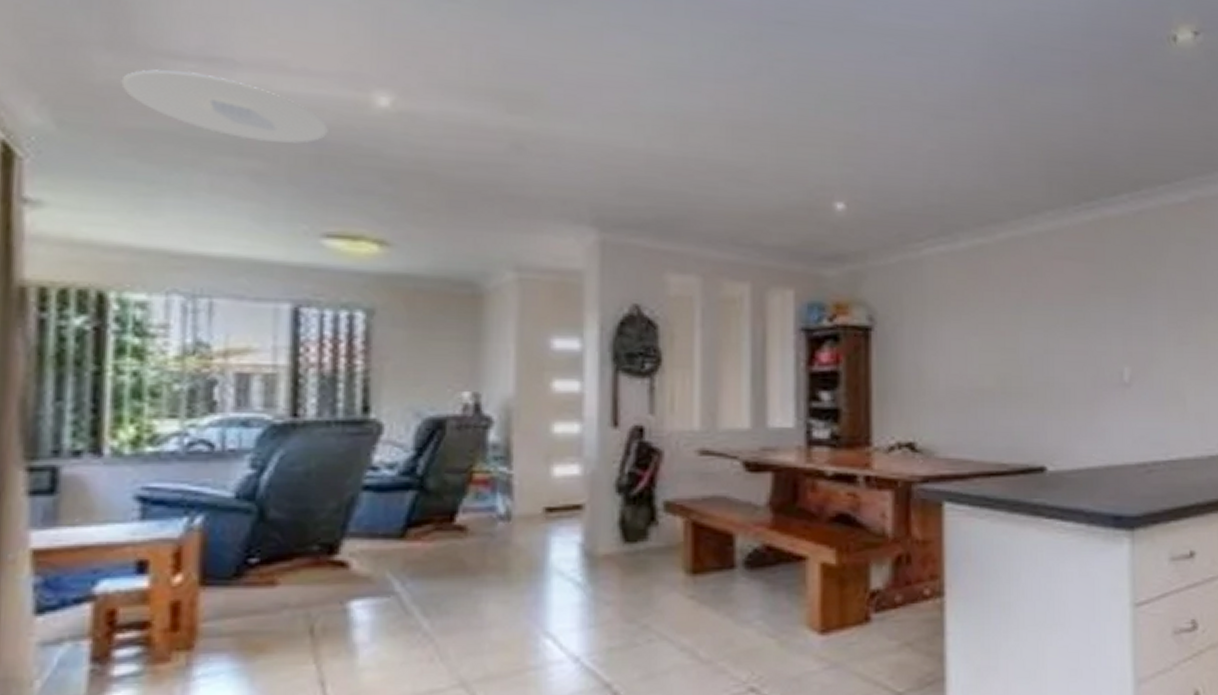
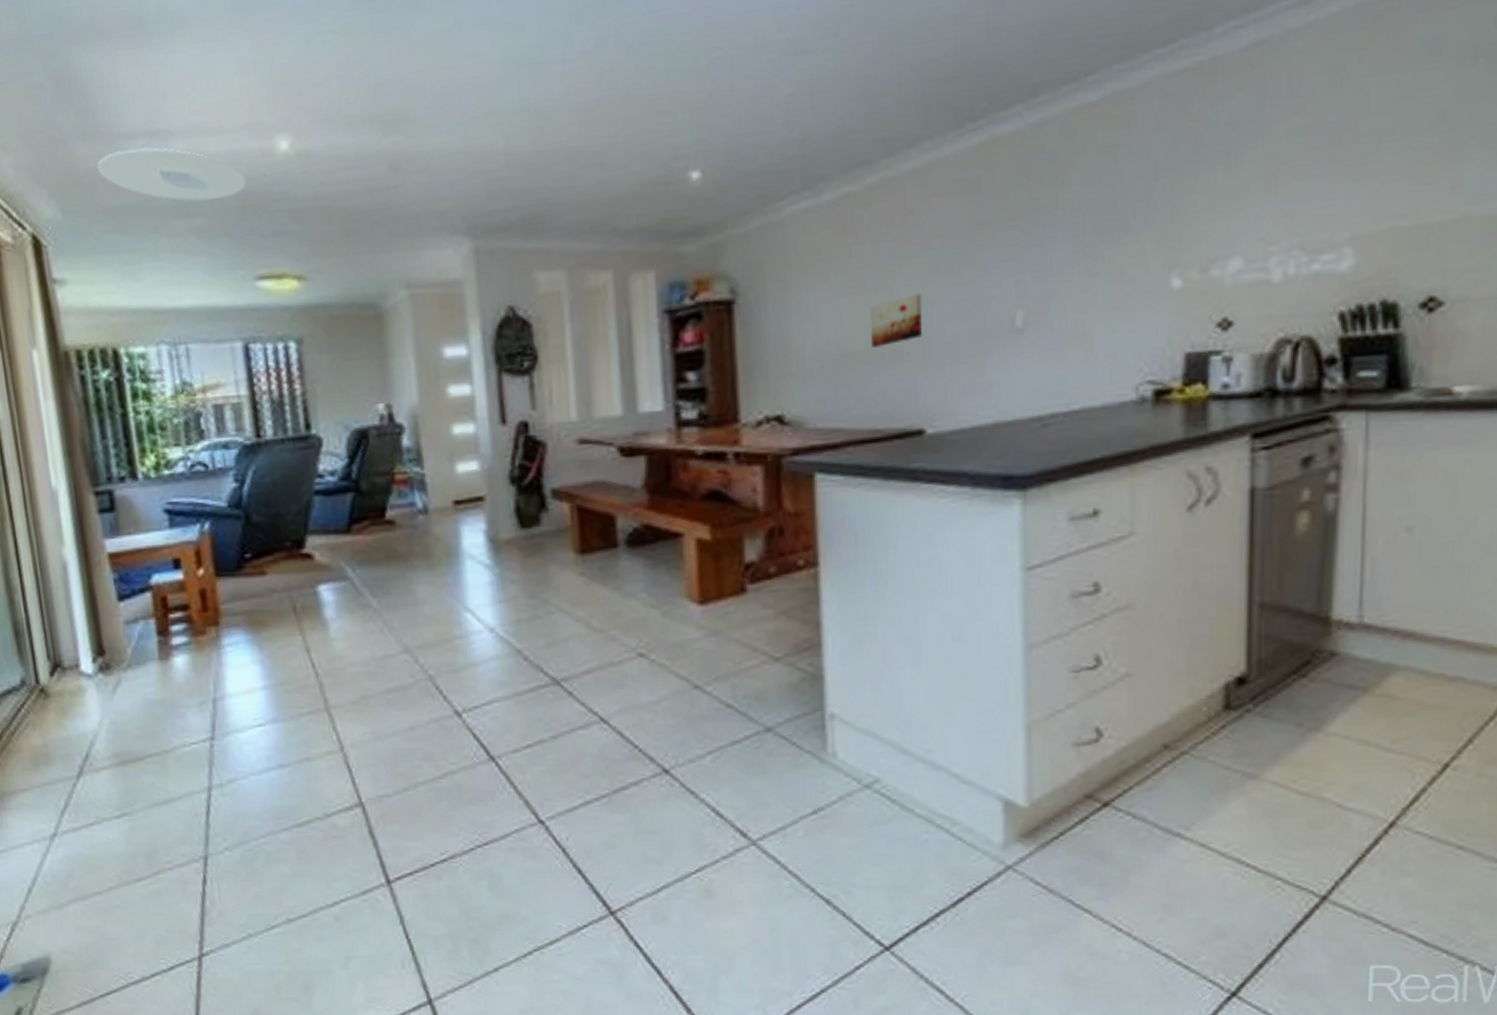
wall art: none [998,342,1045,386] -> present [869,293,923,348]

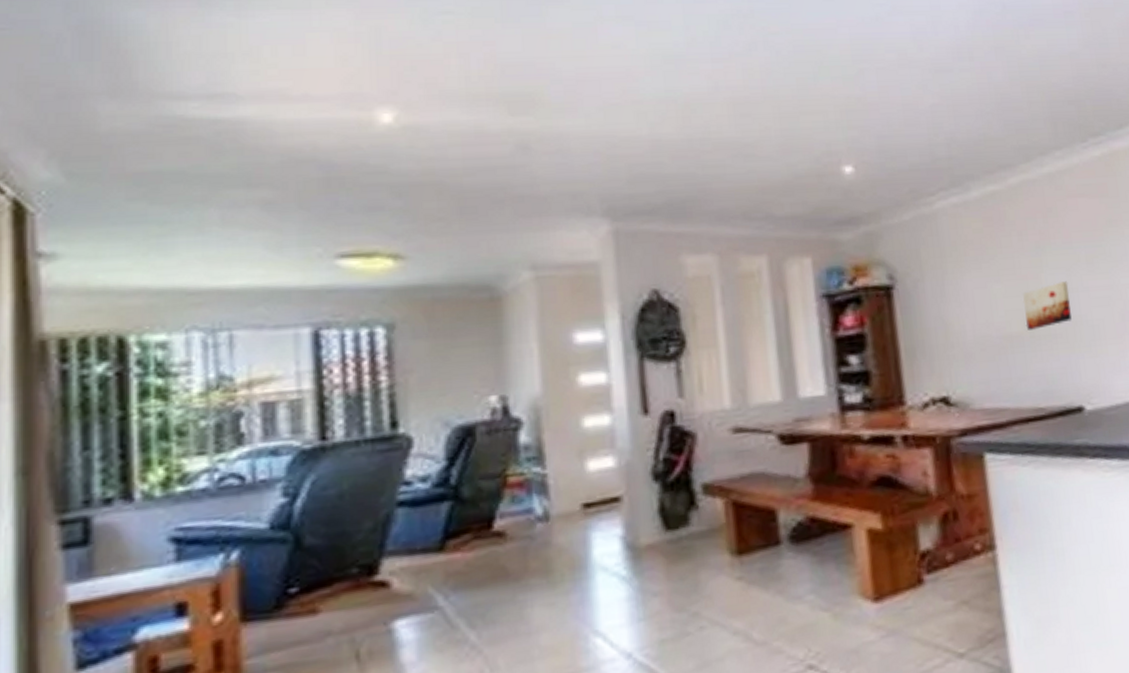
ceiling light: present [97,147,246,201] -> none [126,110,334,170]

